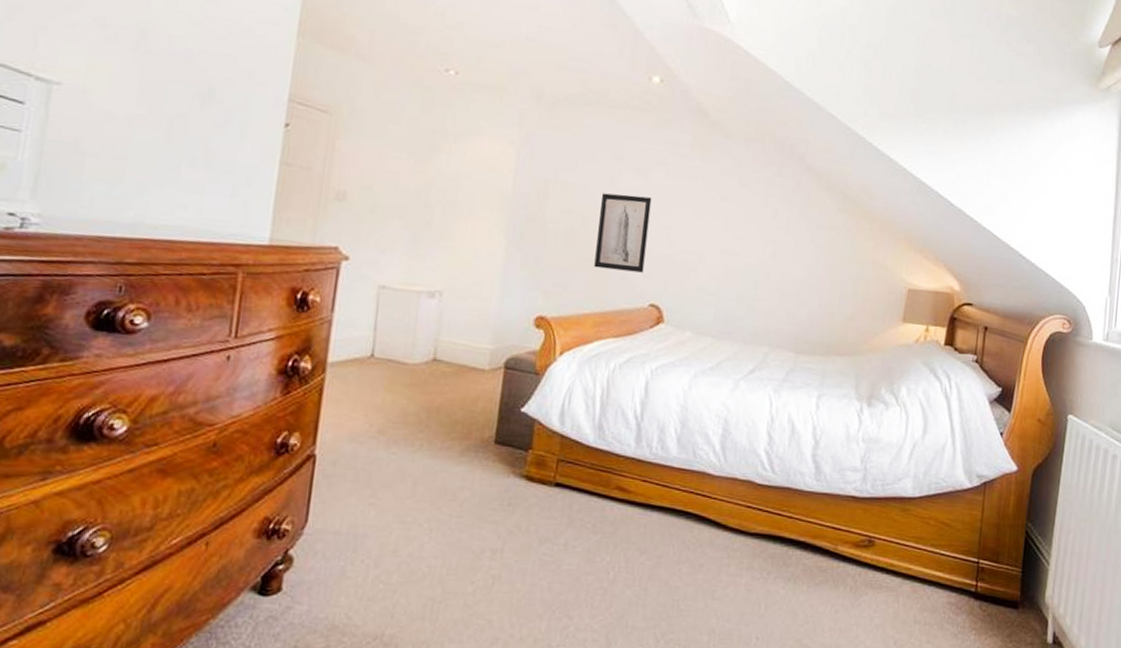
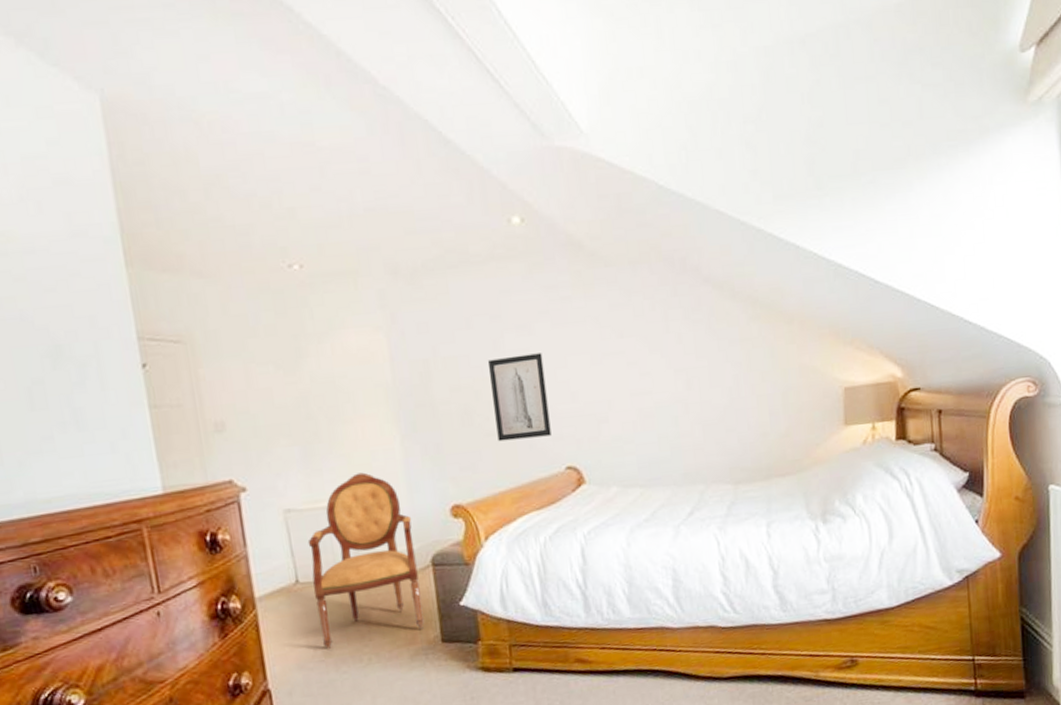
armchair: none [379,267,497,428] -> present [307,472,424,650]

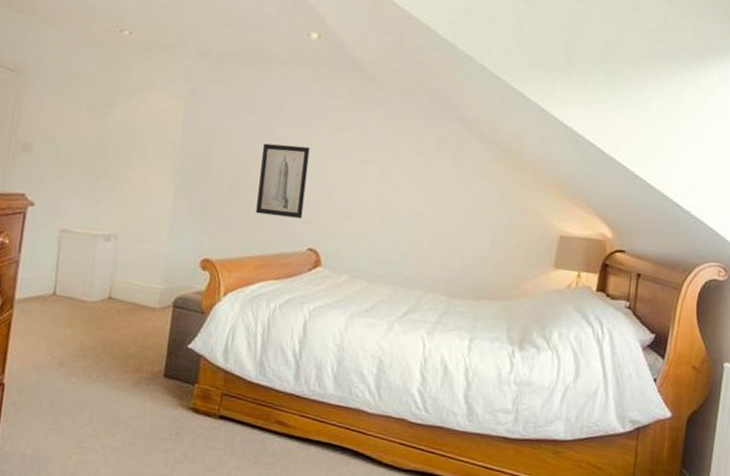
armchair: present [307,472,424,650] -> none [60,212,166,362]

